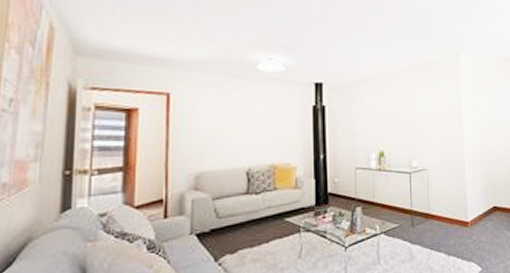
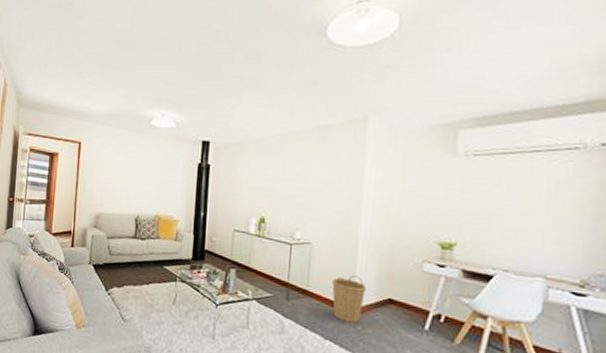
basket: none [449,191,476,236] -> present [332,275,366,324]

